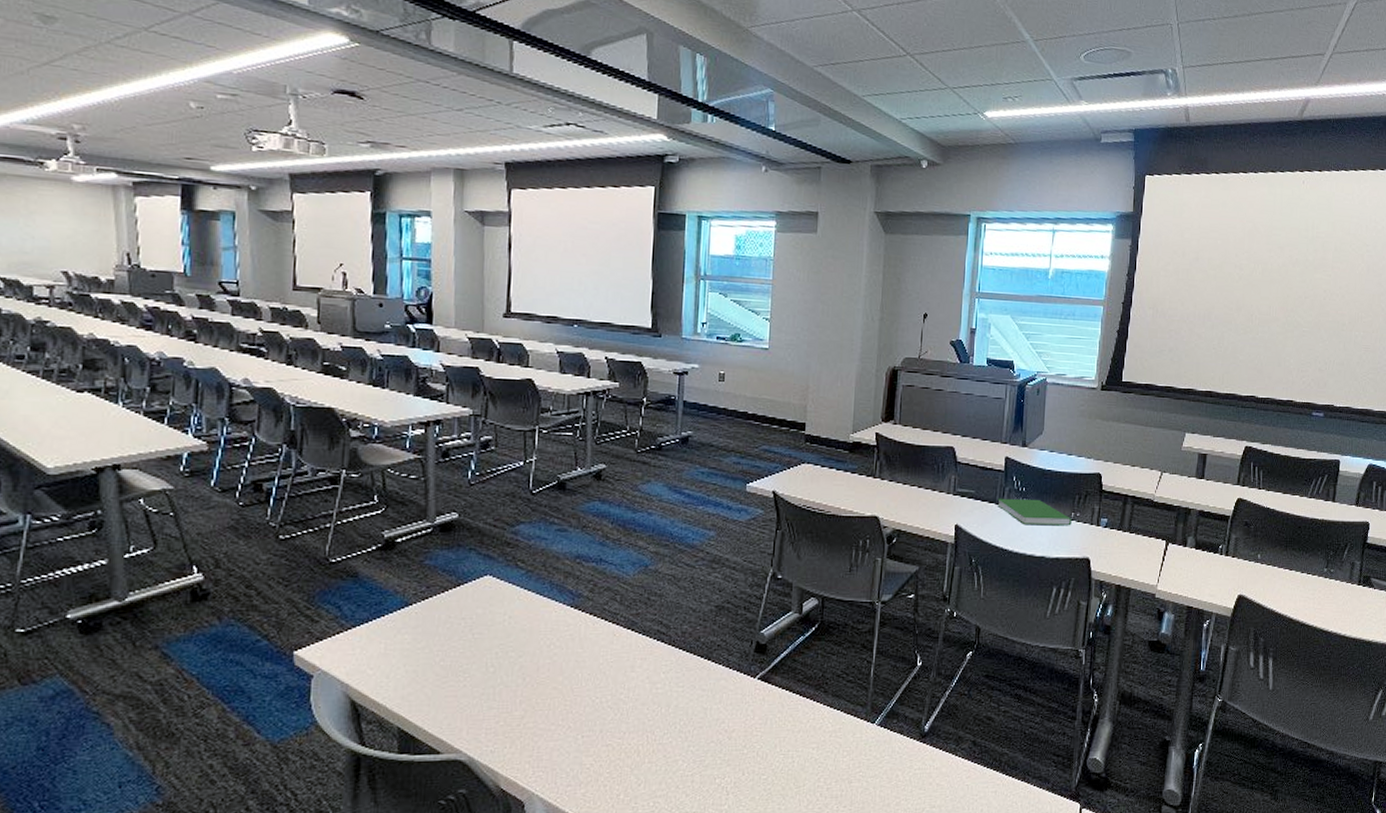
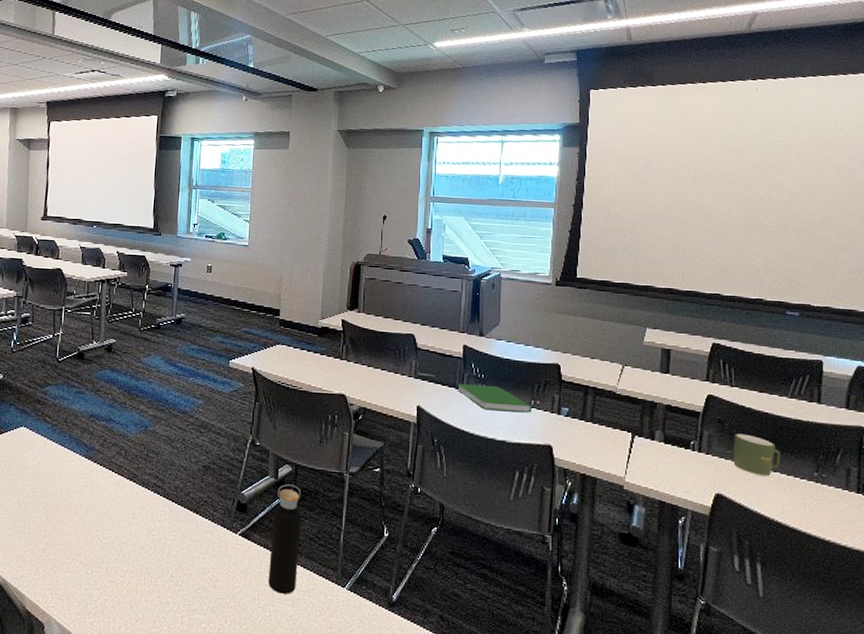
water bottle: none [791,619,829,737] -> present [268,484,302,594]
mug: none [1256,535,1297,576] -> present [733,433,781,477]

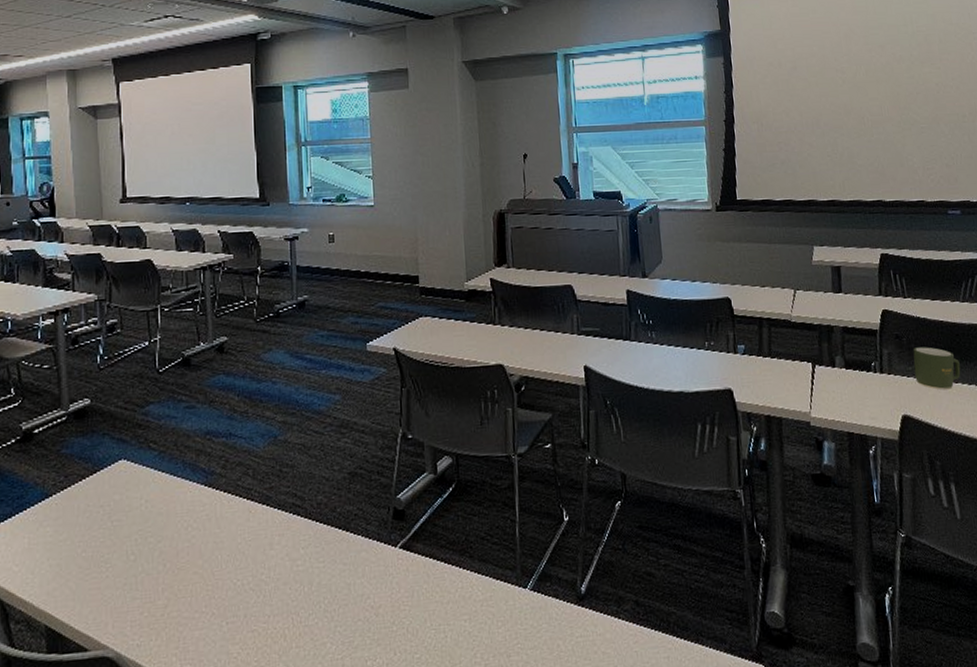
water bottle: present [268,484,302,594] -> none [436,478,472,609]
hardcover book: present [457,383,532,413] -> none [624,331,707,360]

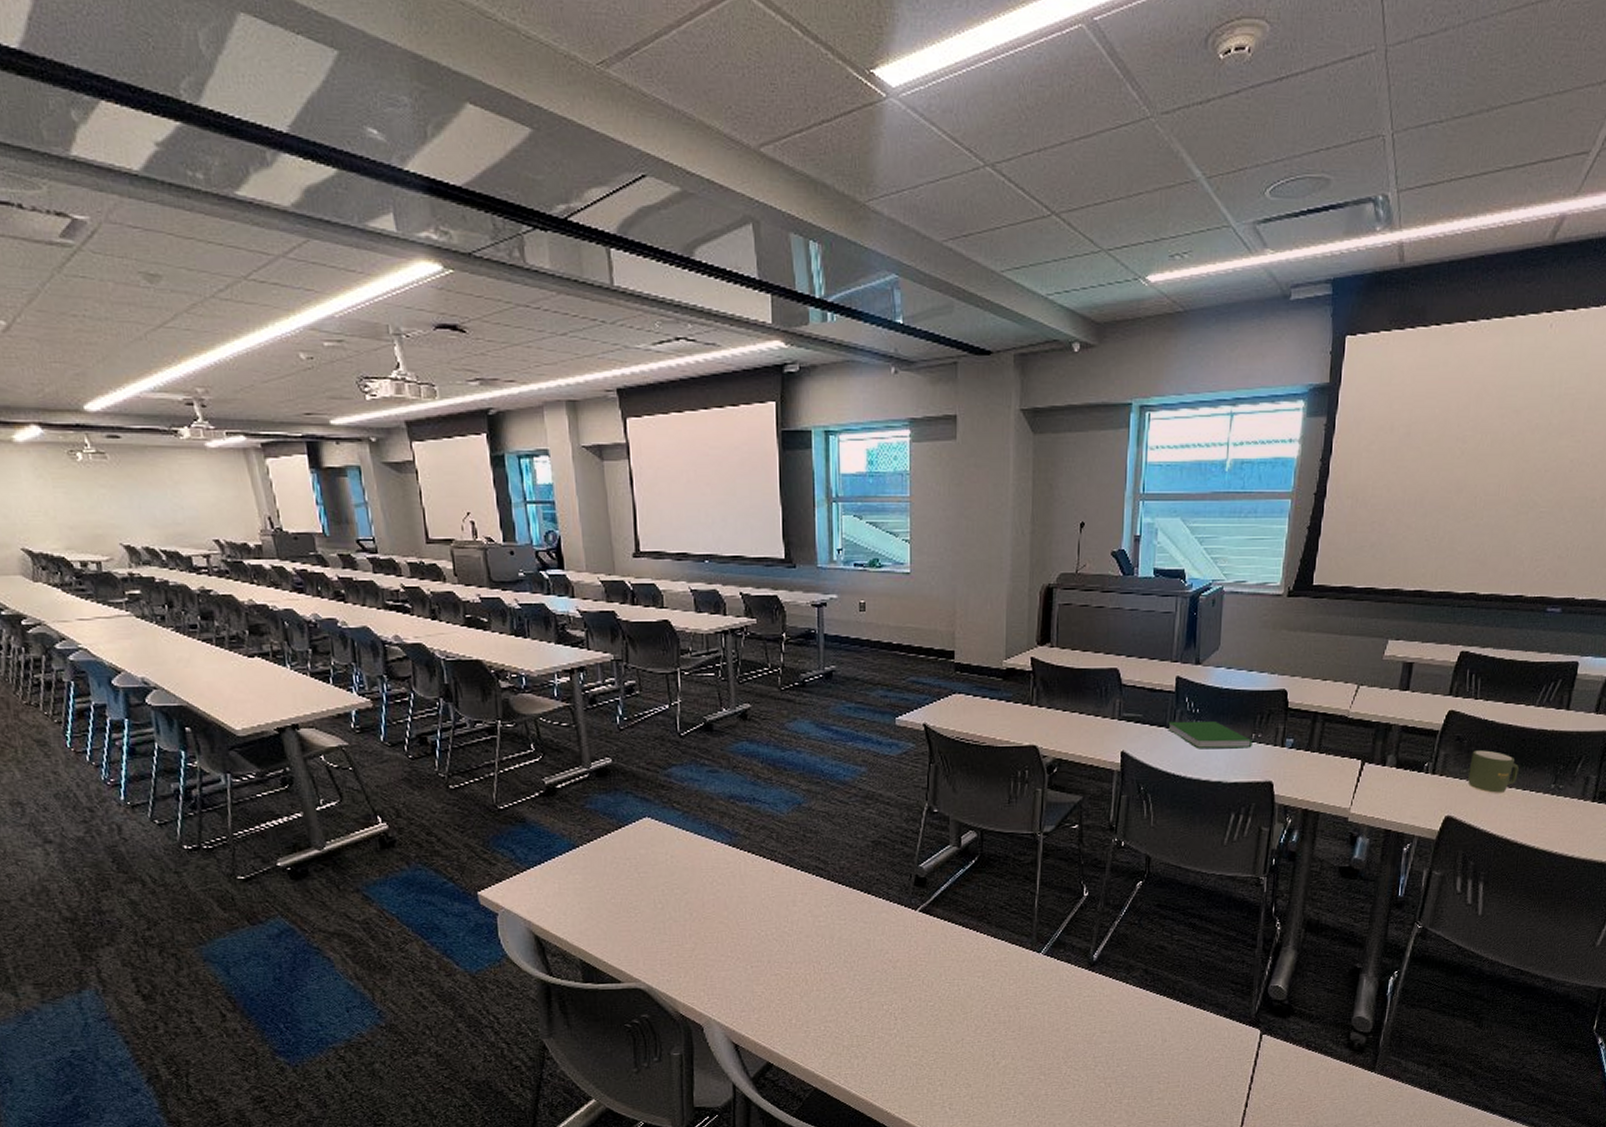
hardcover book: none [624,331,707,360] -> present [1168,721,1252,749]

